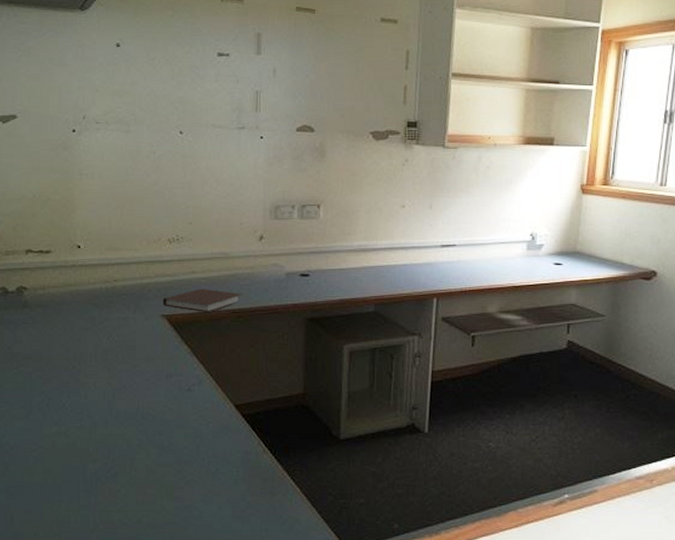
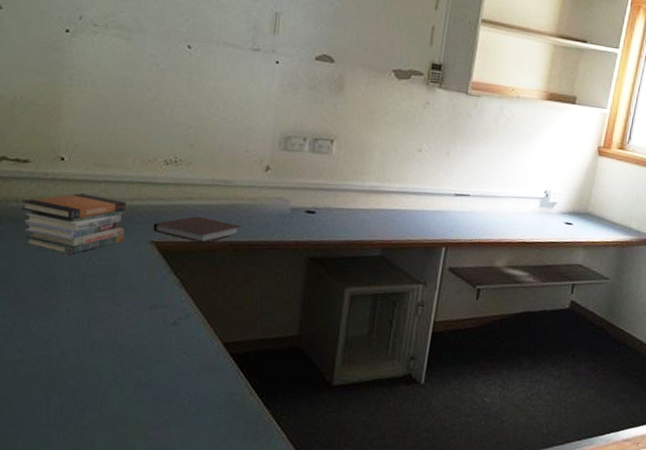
book stack: none [47,277,139,334] -> present [21,193,127,255]

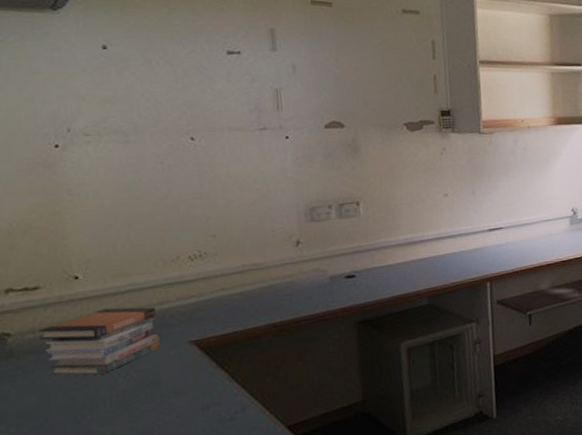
notebook: present [153,216,242,244] -> none [189,304,283,332]

